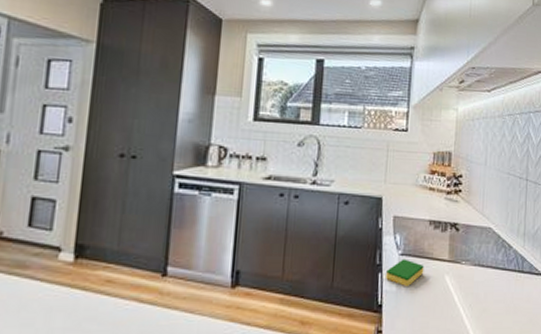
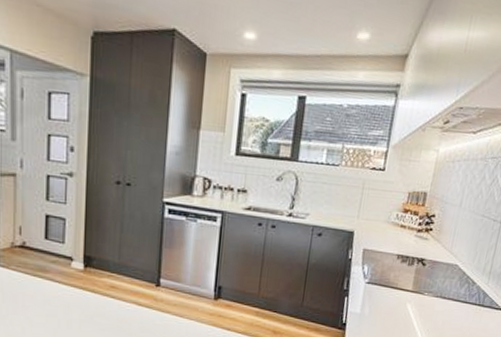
dish sponge: present [386,259,424,287] -> none [352,286,388,311]

